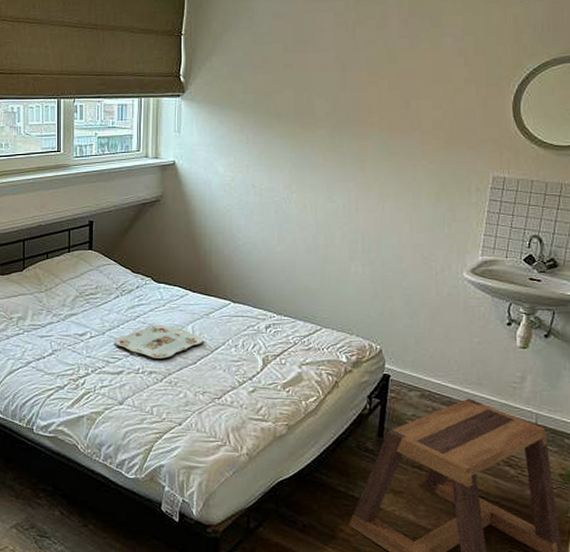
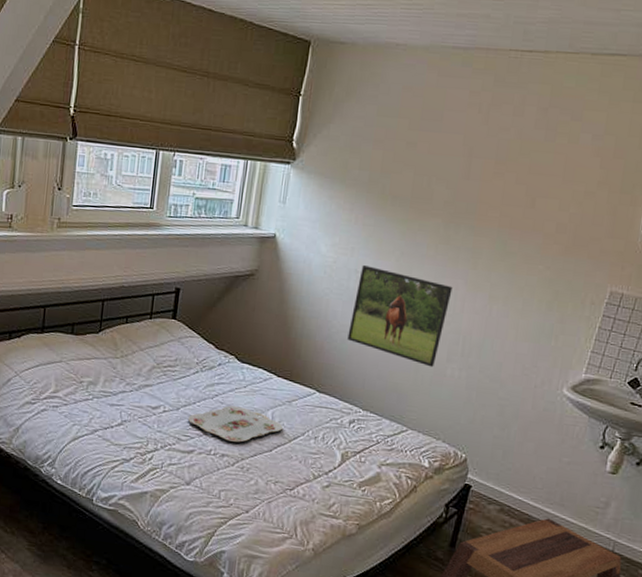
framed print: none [253,180,345,267] -> present [347,265,453,368]

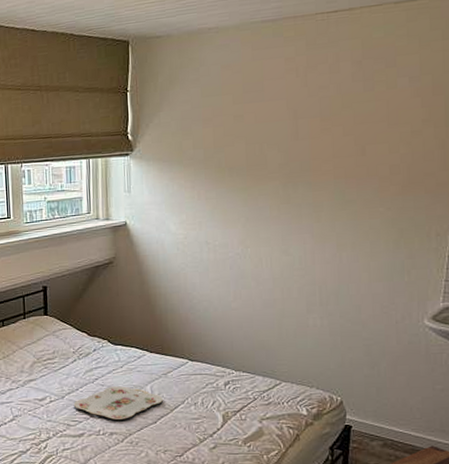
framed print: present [347,265,453,368] -> none [209,236,301,321]

